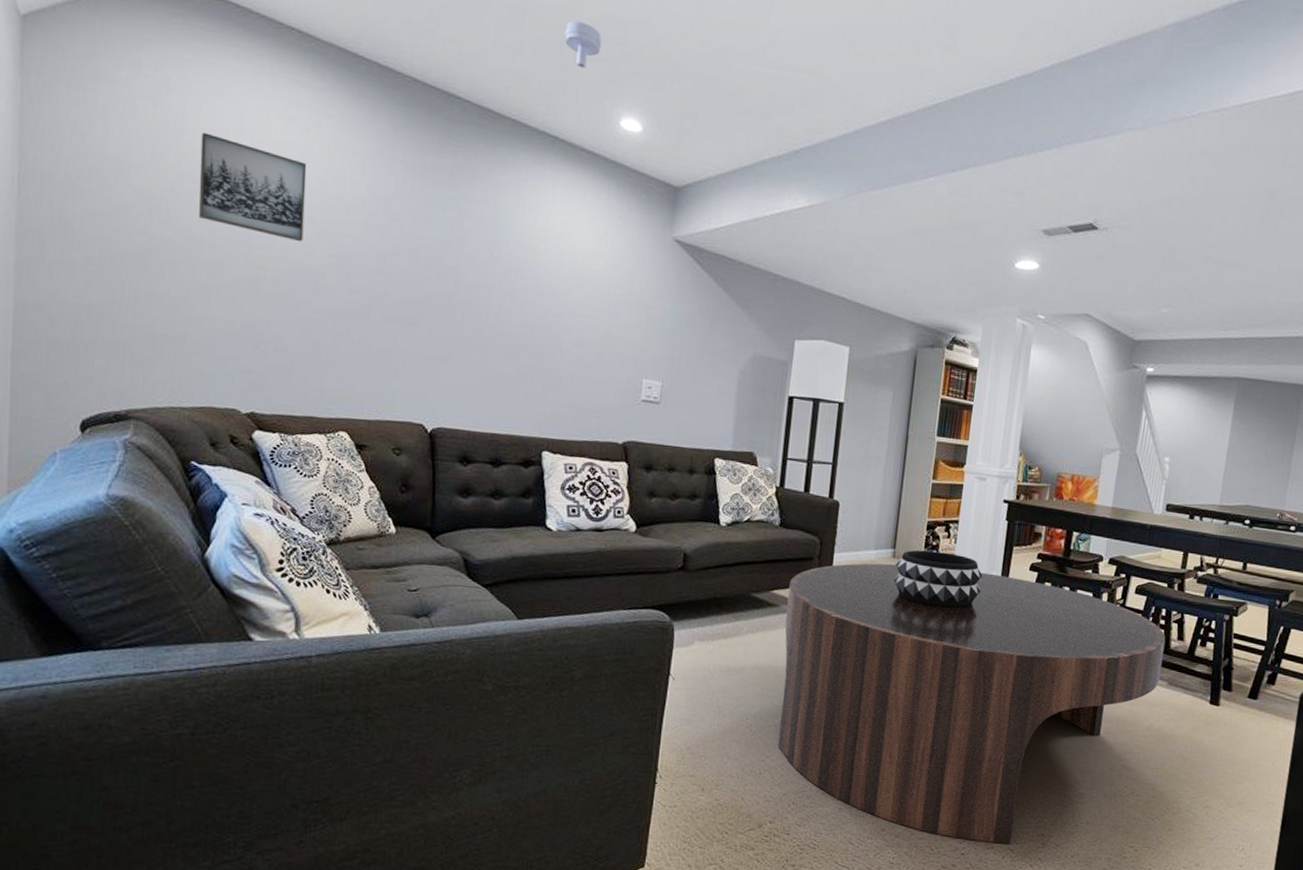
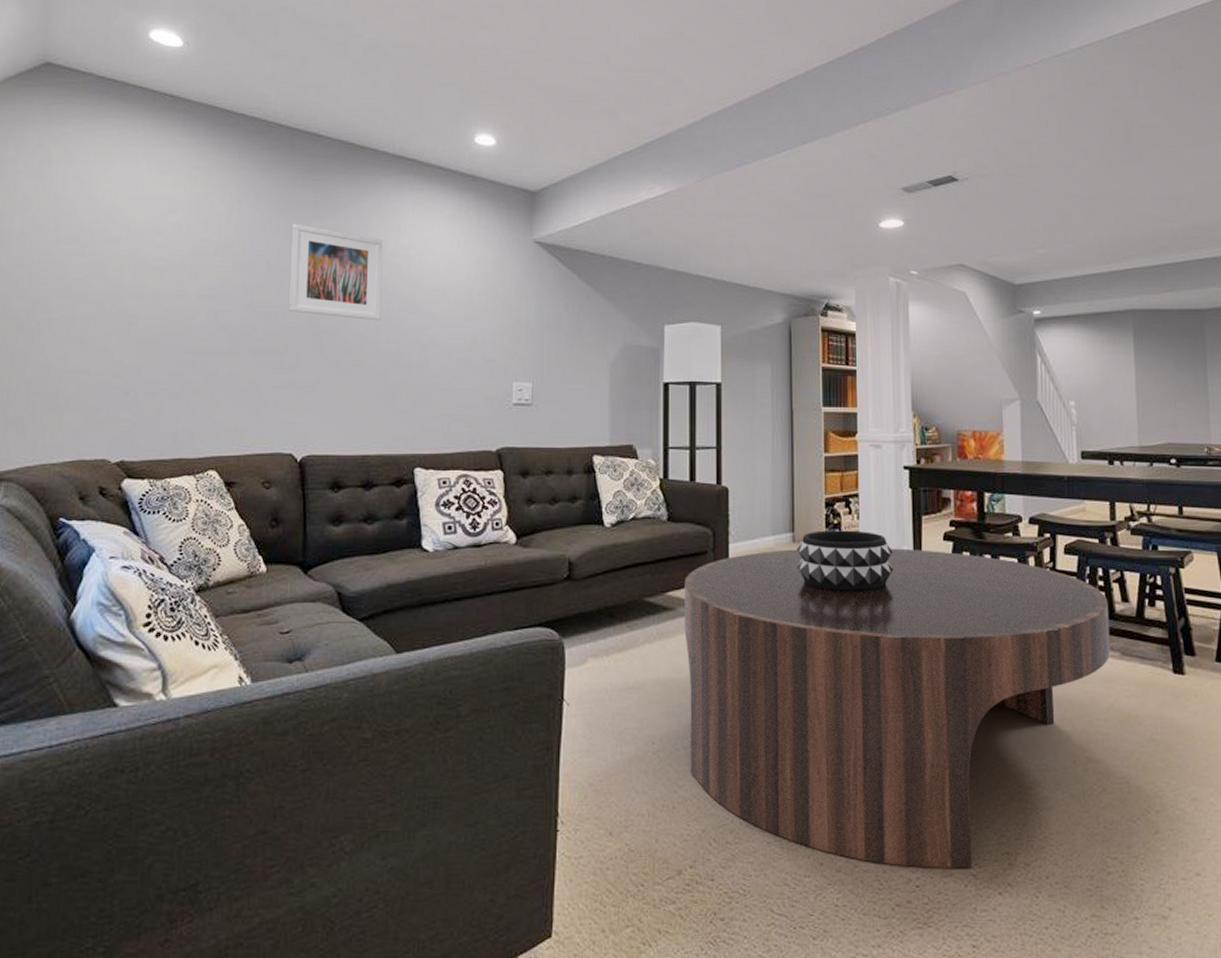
wall art: present [198,132,307,242] -> none [75,197,178,288]
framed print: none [422,190,521,303] -> present [288,224,384,321]
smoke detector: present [564,21,602,69] -> none [417,54,453,95]

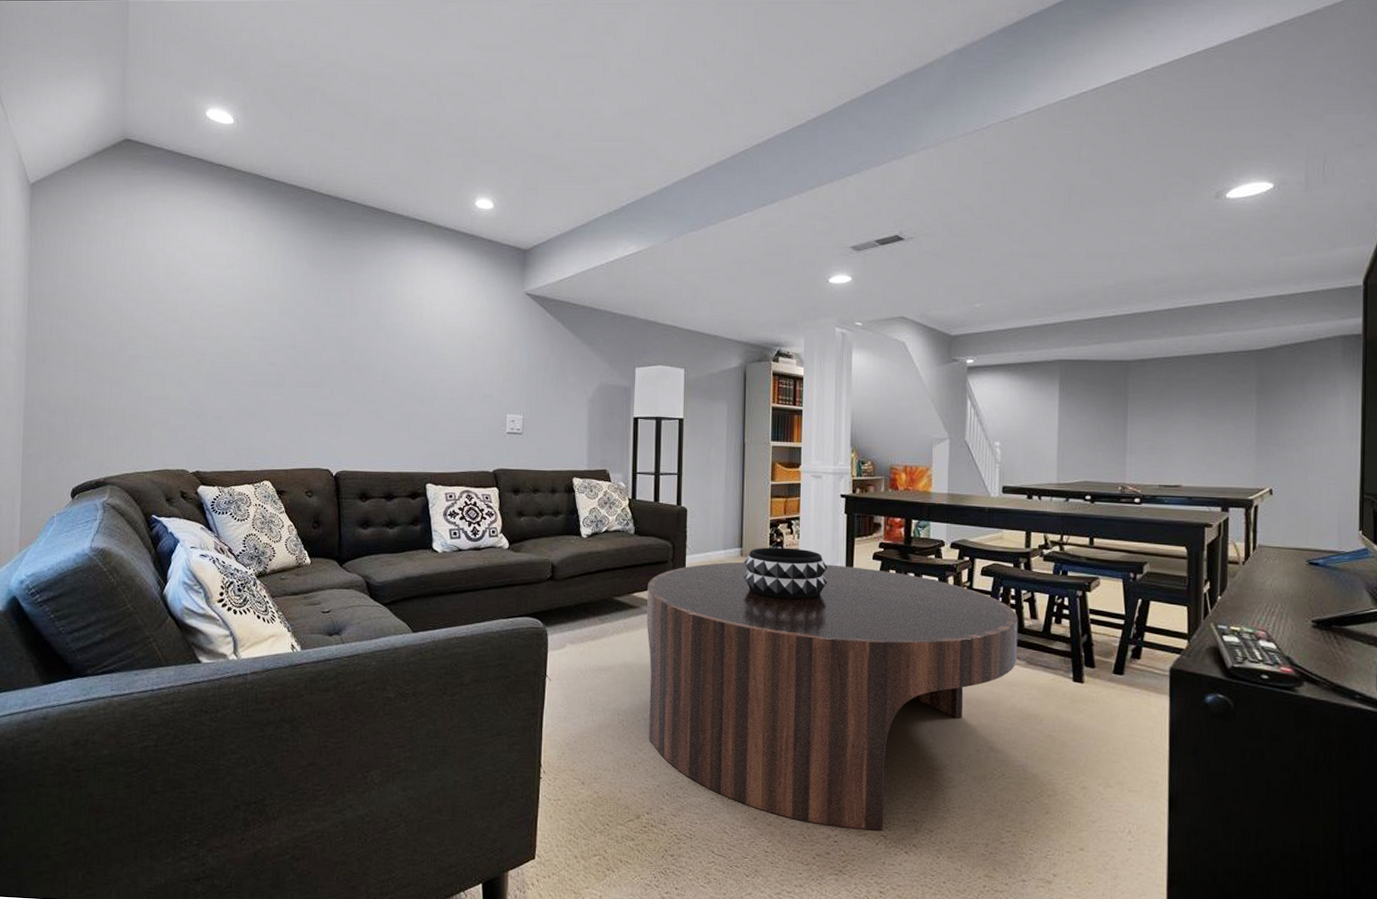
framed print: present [288,224,384,321] -> none [323,277,400,361]

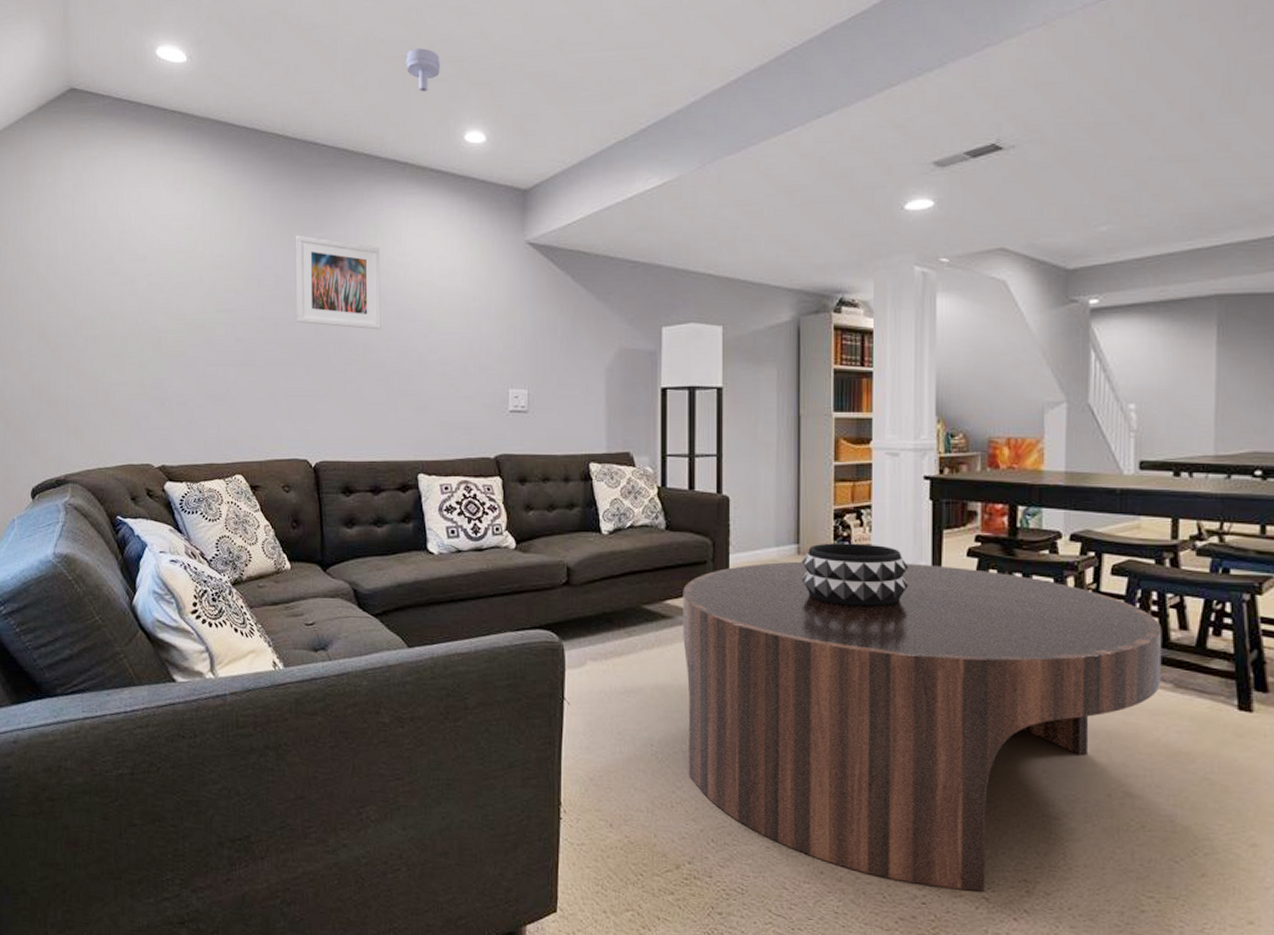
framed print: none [323,277,400,361] -> present [295,235,381,330]
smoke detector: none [427,127,457,164] -> present [405,48,441,93]

